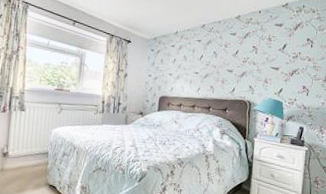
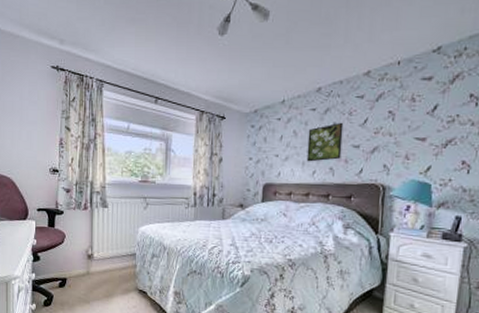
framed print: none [193,51,221,81] -> present [306,122,344,162]

